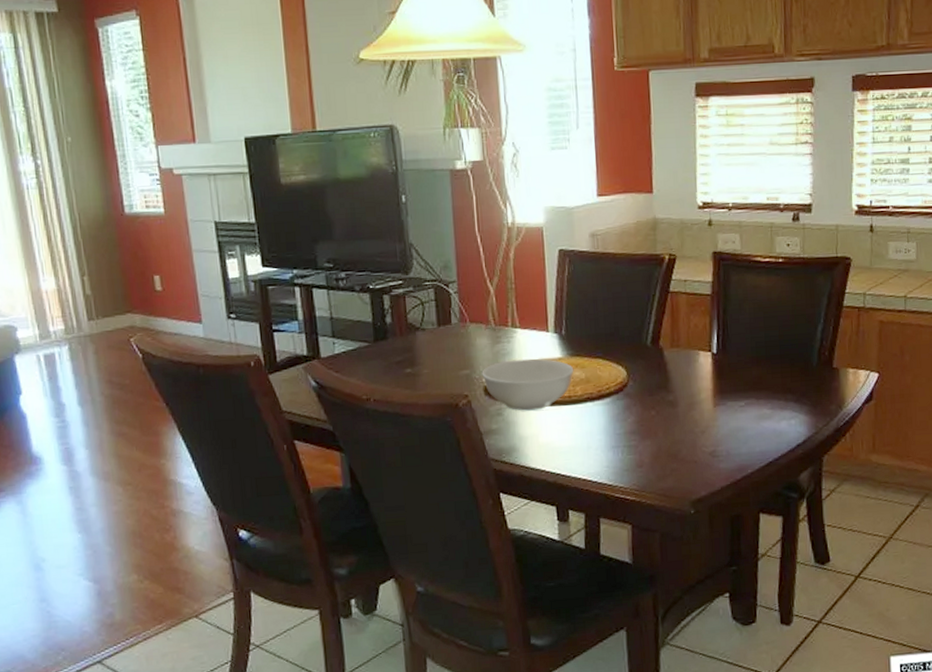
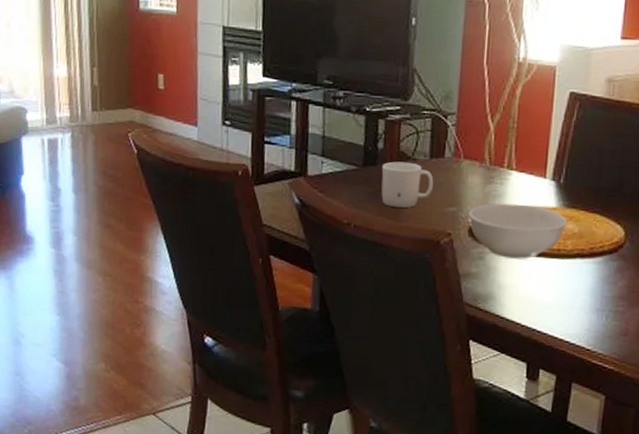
mug: none [392,332,445,377] -> present [381,161,434,208]

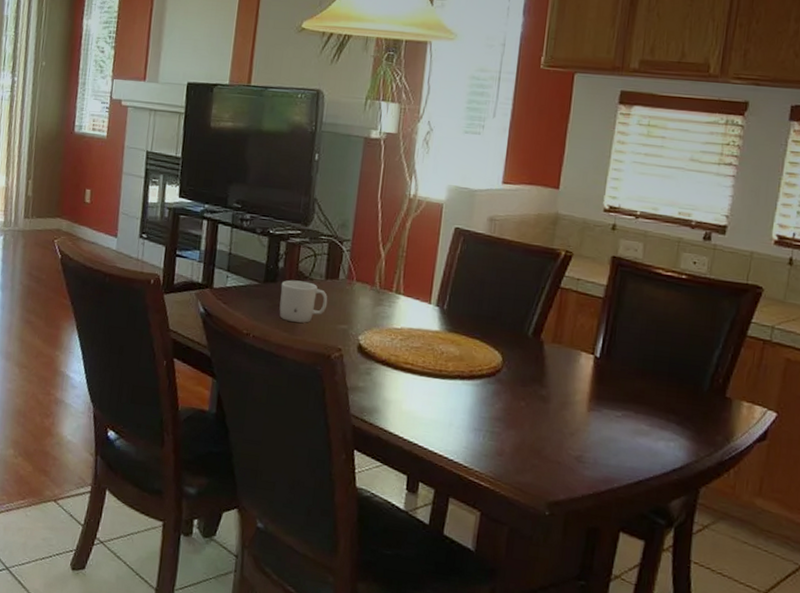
bowl: present [468,203,568,259] -> none [358,324,450,377]

